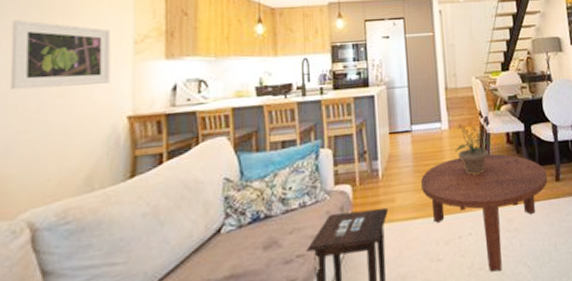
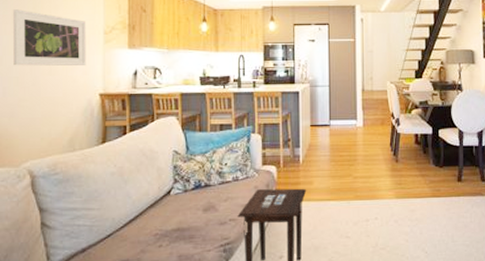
coffee table: present [420,154,547,272] -> none [335,152,450,253]
potted plant: present [455,123,493,175] -> none [367,122,402,168]

